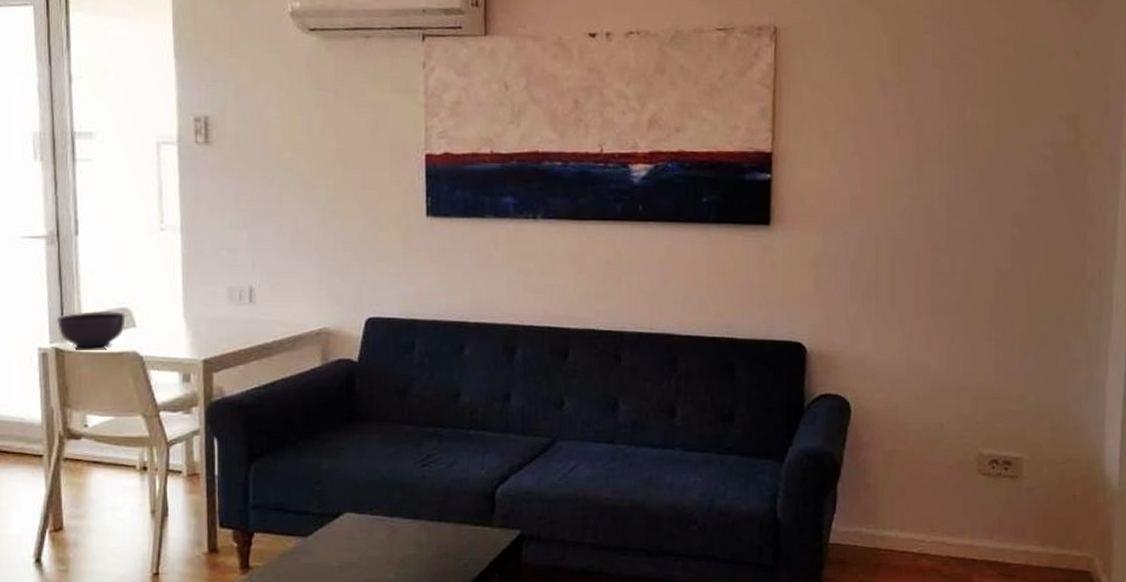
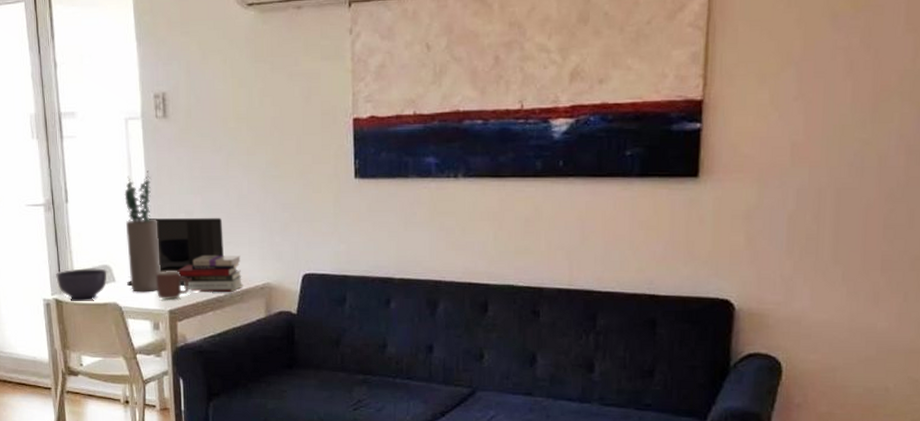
laptop: none [151,255,273,331] -> present [127,218,224,286]
vase: none [152,201,195,339] -> present [124,170,161,292]
mug: none [187,314,229,349] -> present [155,271,189,301]
books: none [215,298,296,338] -> present [177,256,243,292]

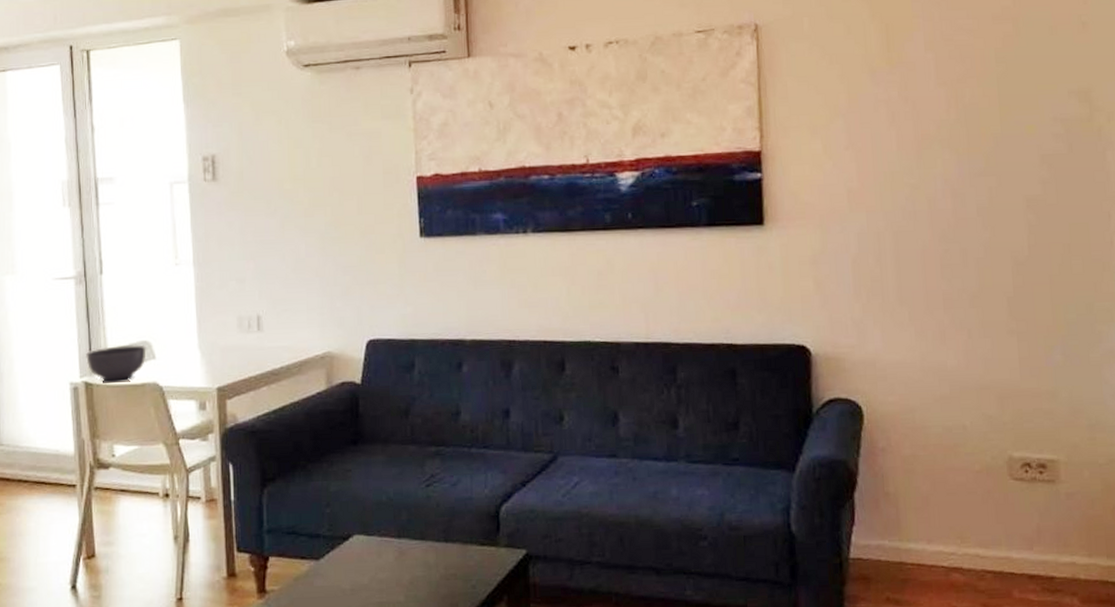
vase: present [124,170,161,292] -> none [168,236,208,370]
laptop: present [127,218,224,286] -> none [169,284,279,362]
mug: present [155,271,189,301] -> none [202,343,240,377]
books: present [177,256,243,292] -> none [227,324,301,365]

